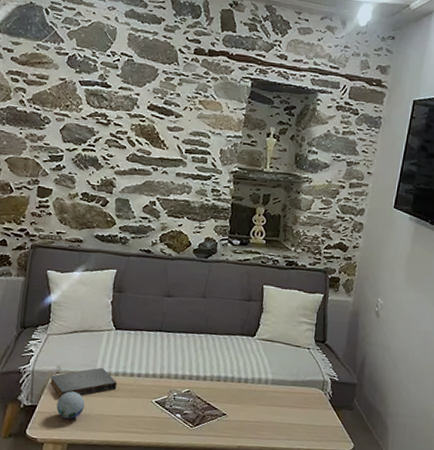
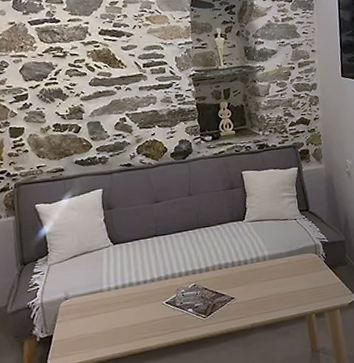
book: present [50,367,117,398] -> none [60,283,127,322]
decorative orb: present [56,391,85,419] -> none [72,312,99,341]

